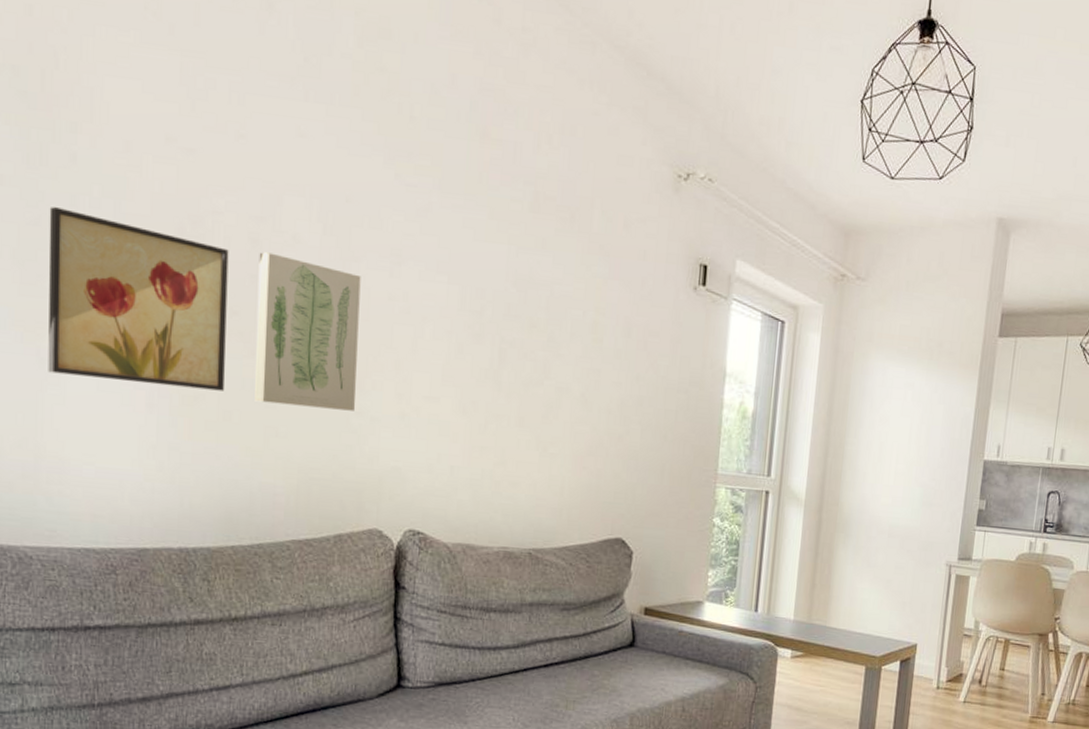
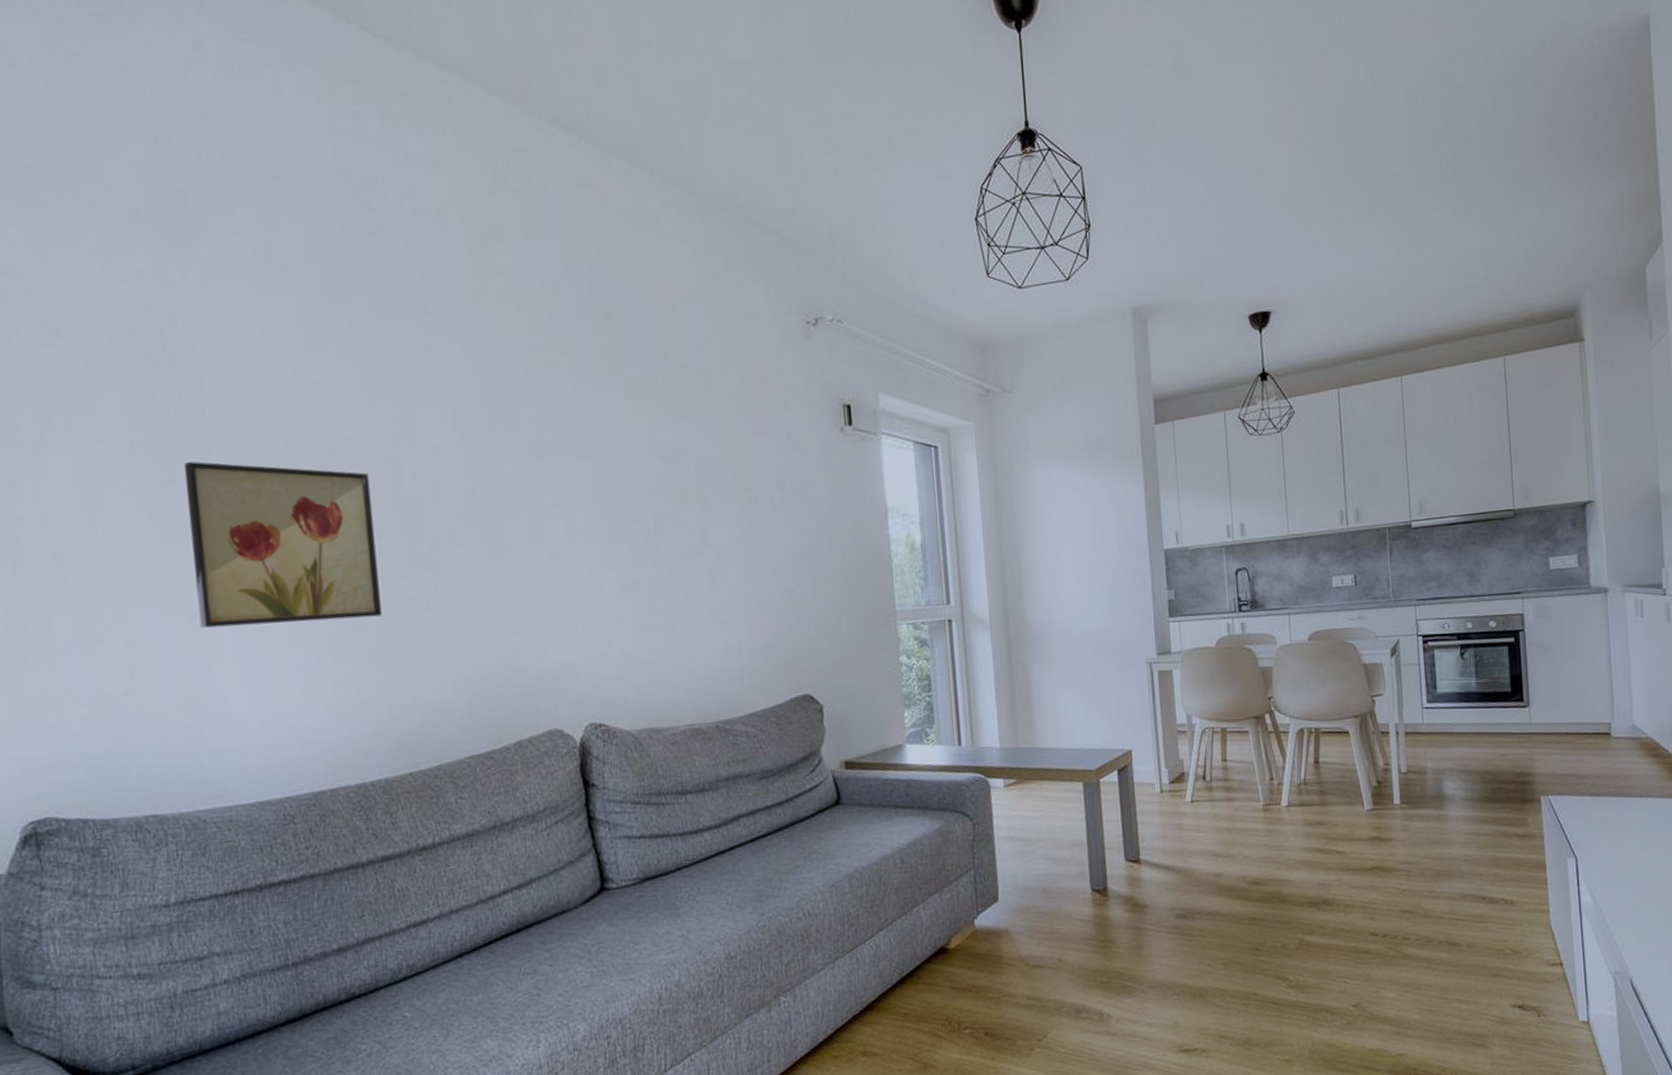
wall art: present [255,252,361,411] -> none [399,469,517,621]

